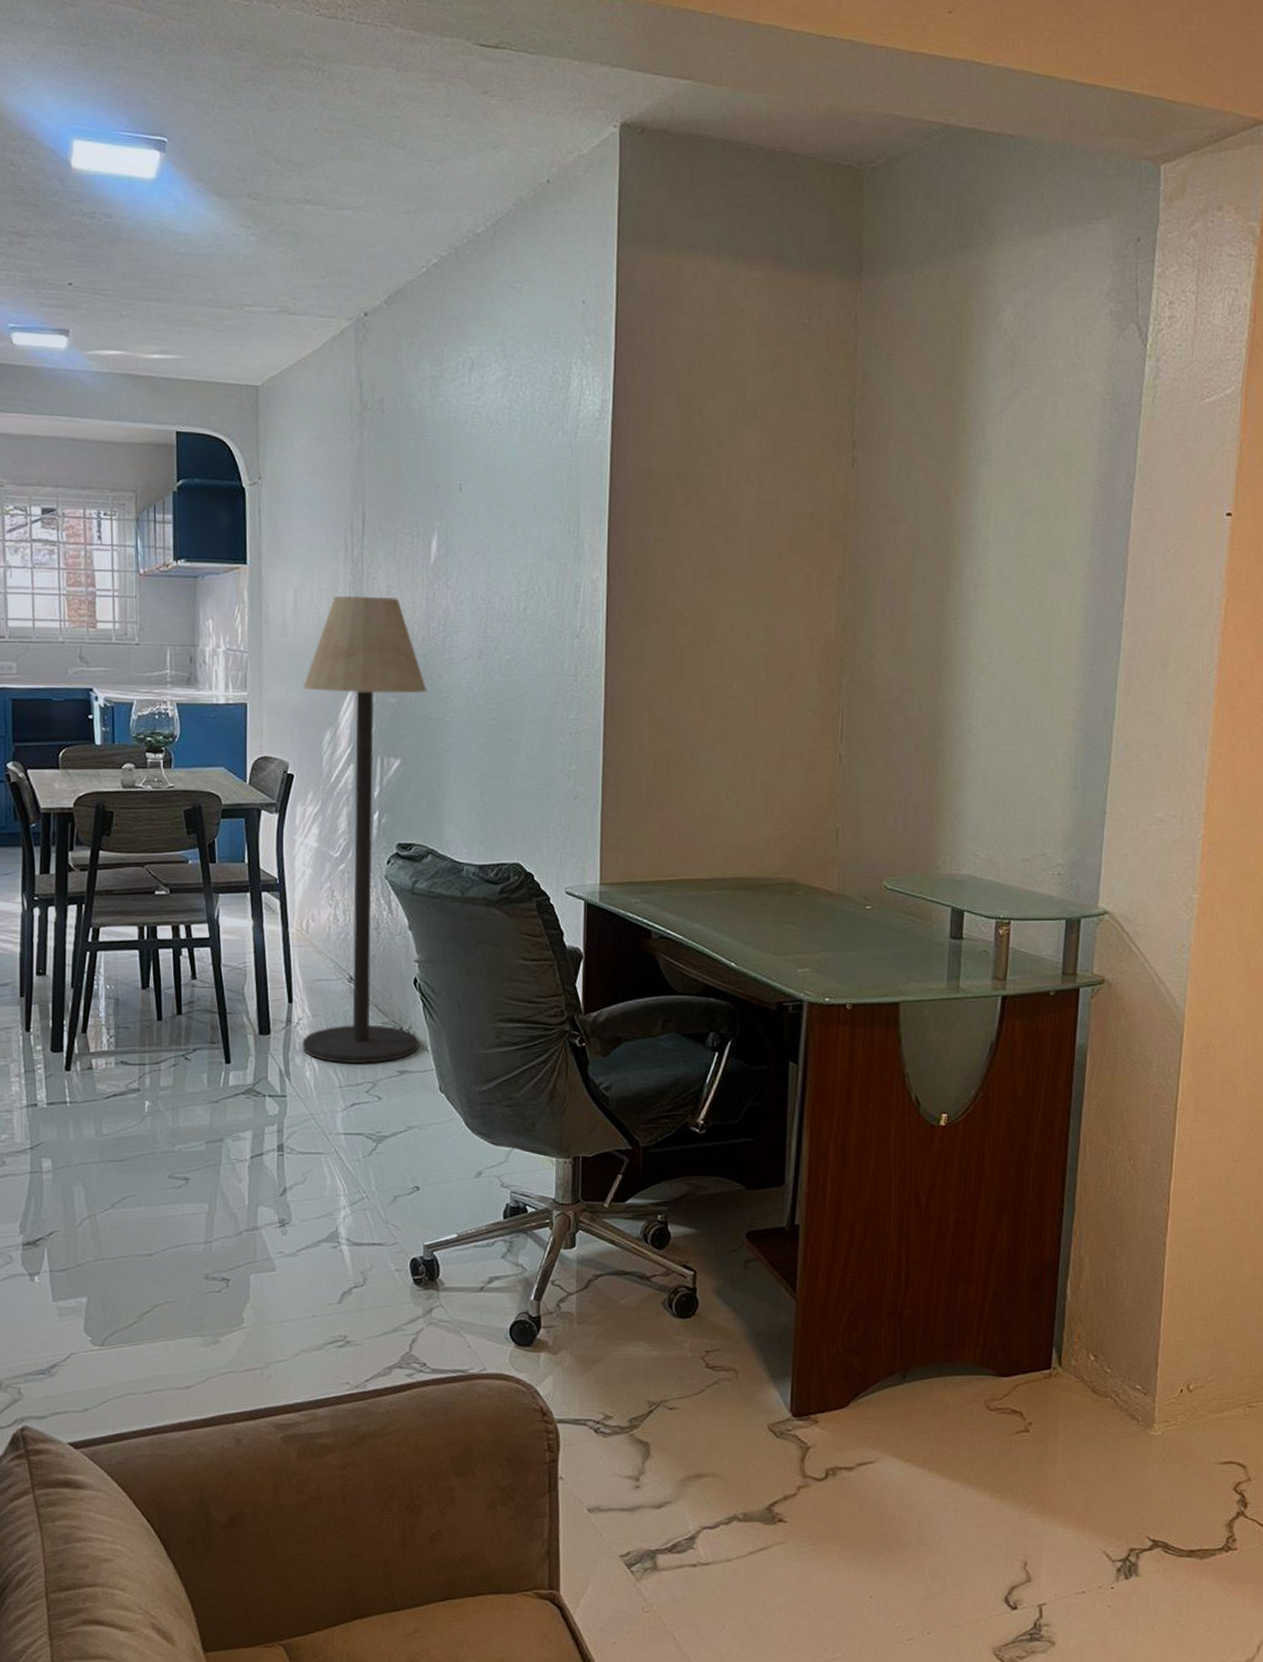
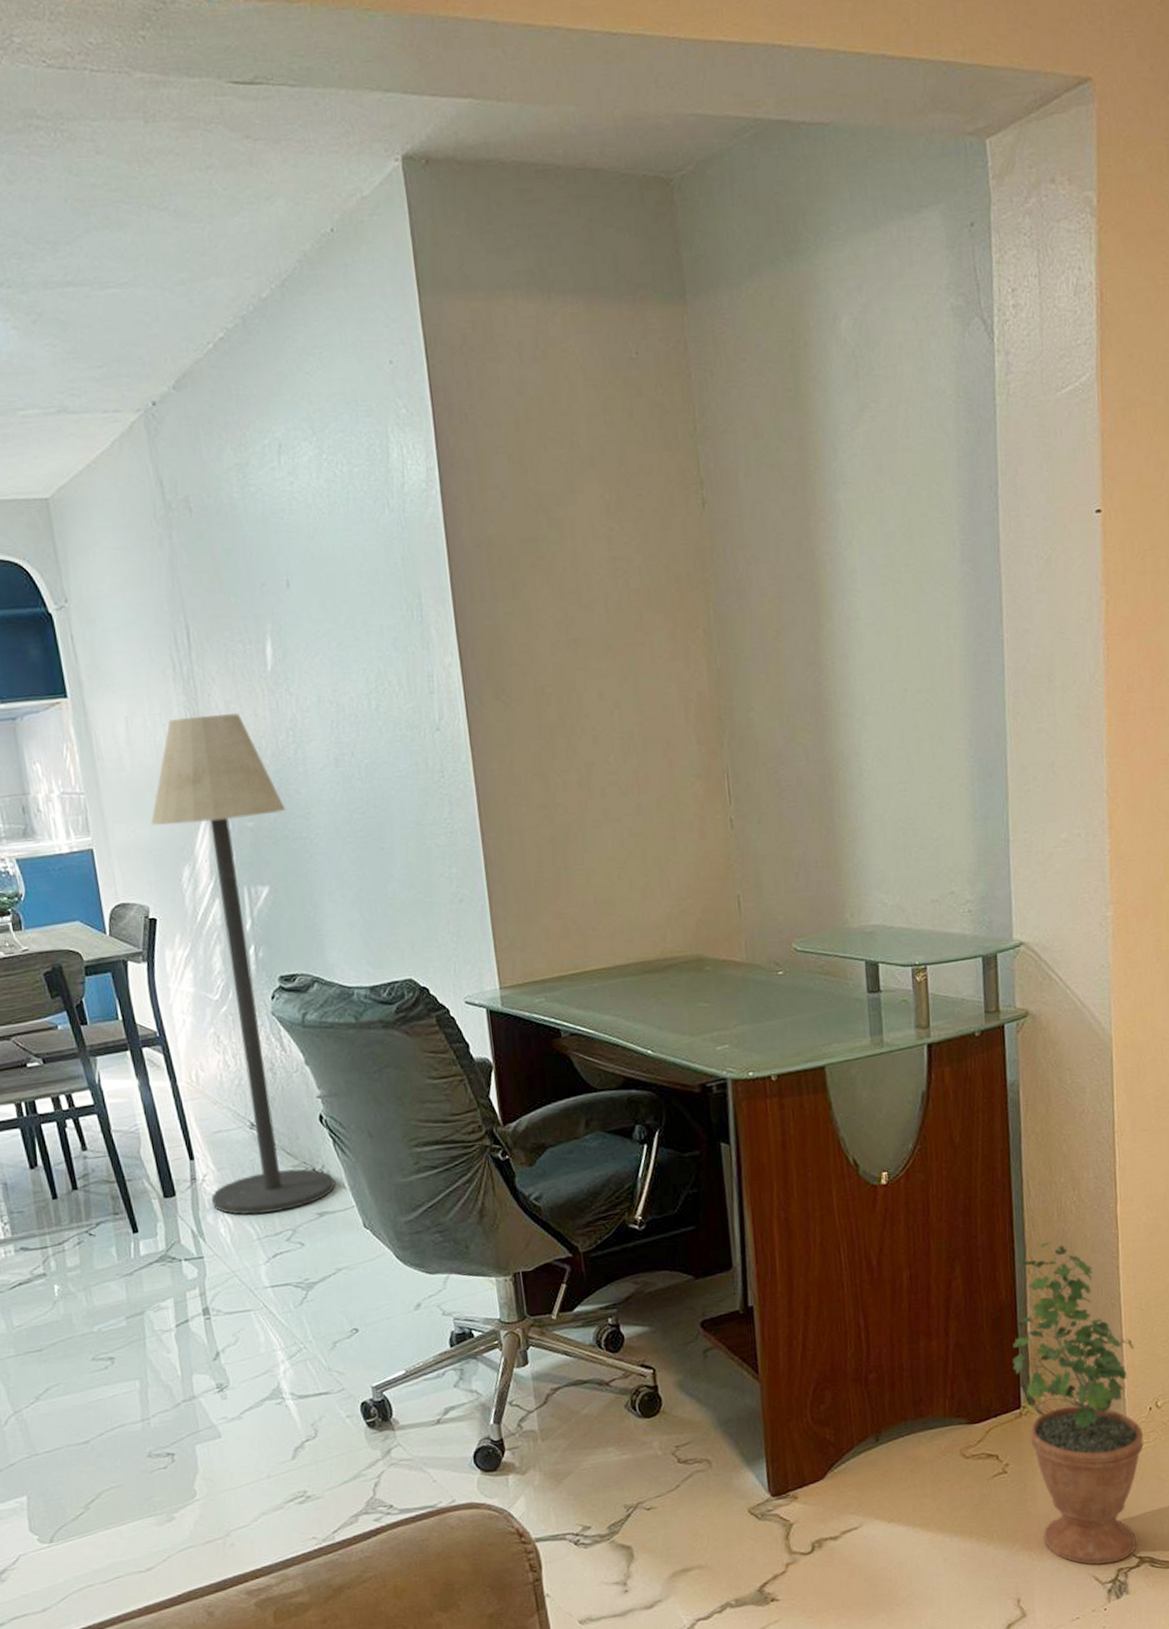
potted plant: none [1047,1207,1172,1542] -> present [1012,1241,1144,1565]

